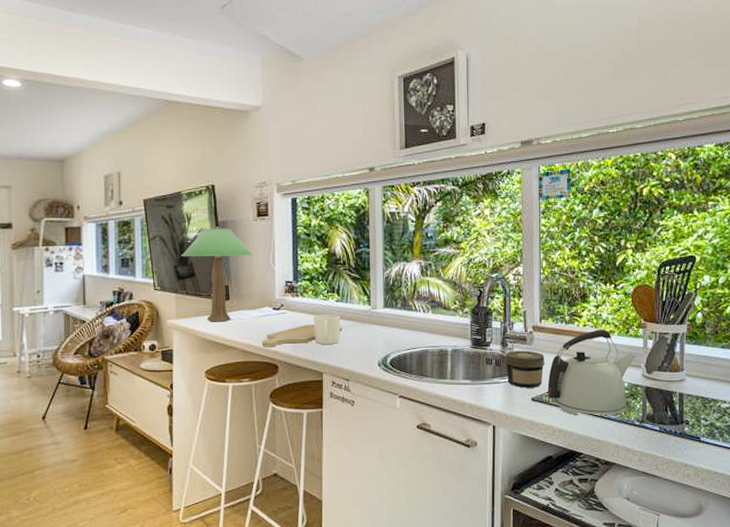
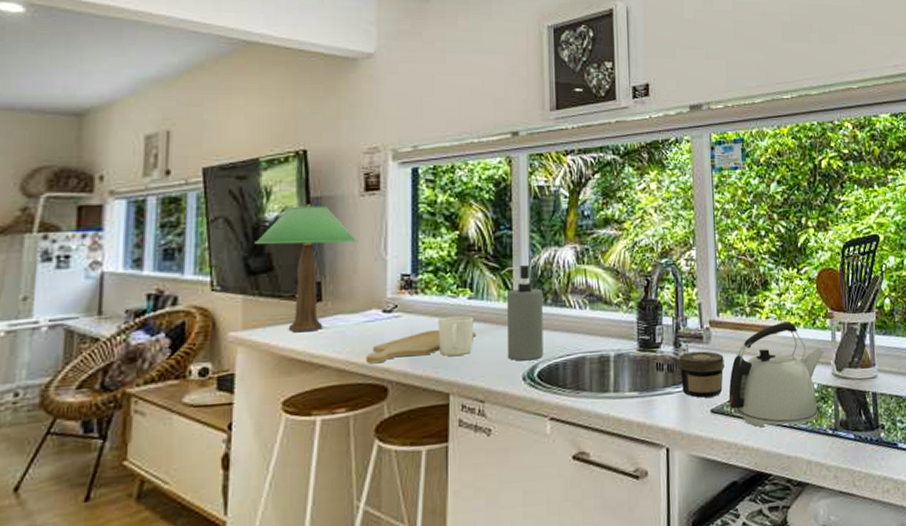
soap dispenser: none [360,276,394,351] -> present [500,265,544,361]

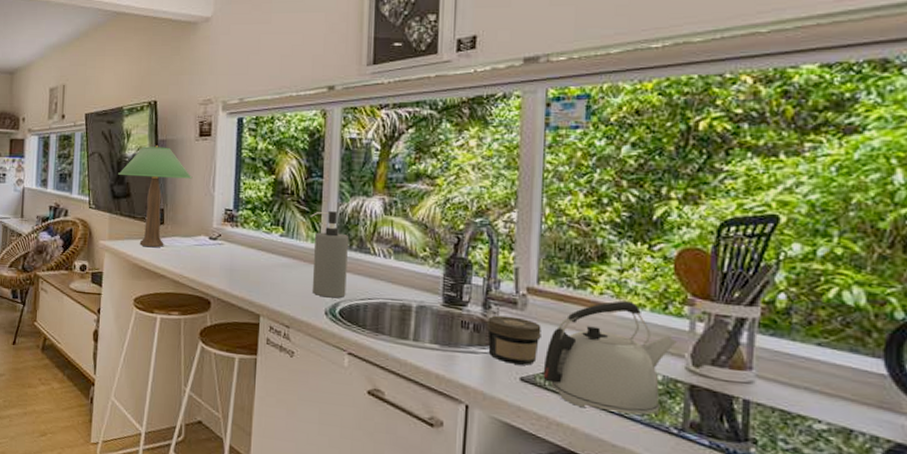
chopping board: present [365,330,476,364] -> none [194,259,286,281]
mug: present [438,315,473,356] -> none [252,249,284,284]

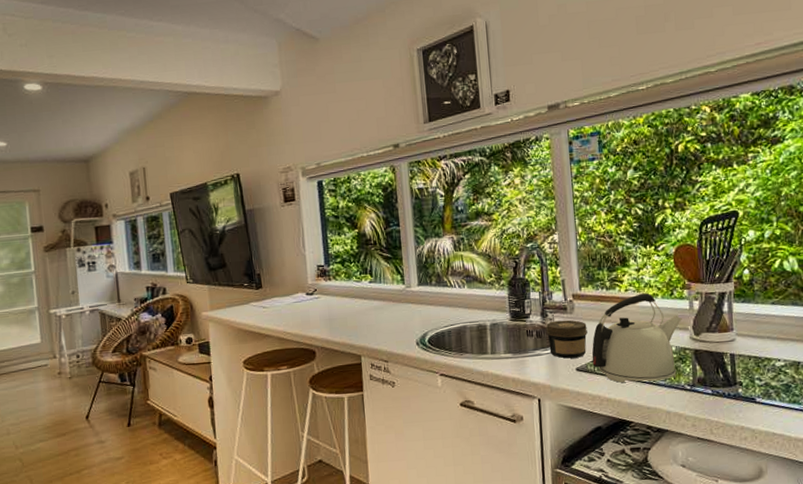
table lamp: present [118,145,193,248] -> none [211,215,283,312]
soap dispenser: present [309,211,348,299] -> none [392,254,432,330]

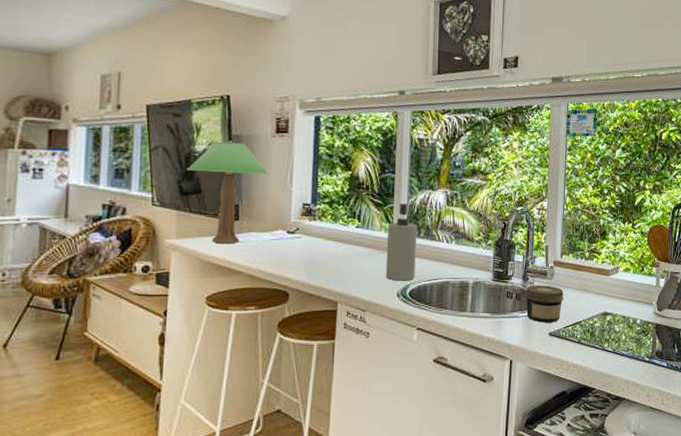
table lamp: none [211,215,283,312] -> present [186,141,269,244]
soap dispenser: none [392,254,432,330] -> present [383,204,417,281]
kettle: present [591,293,682,383] -> none [564,267,649,351]

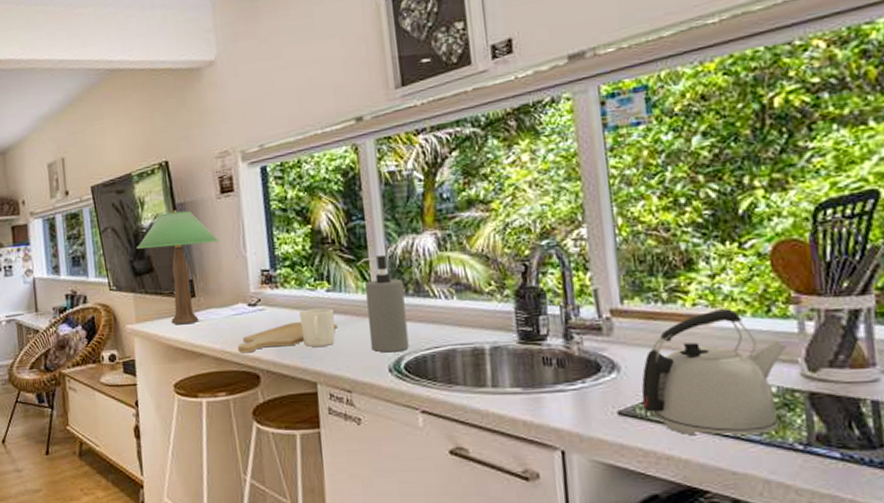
chopping board: none [272,251,362,274] -> present [237,322,338,353]
mug: none [330,240,360,272] -> present [299,307,336,347]
jar: present [525,285,564,323] -> none [571,344,634,398]
kettle: none [564,267,649,351] -> present [641,309,787,436]

